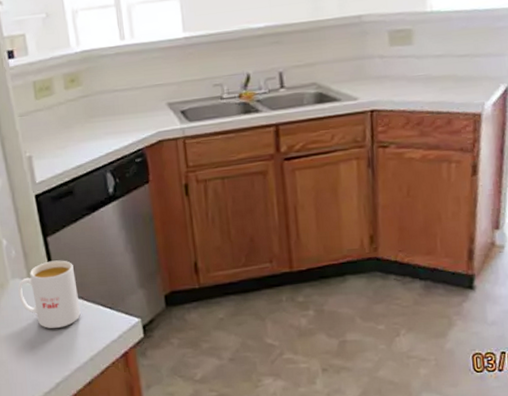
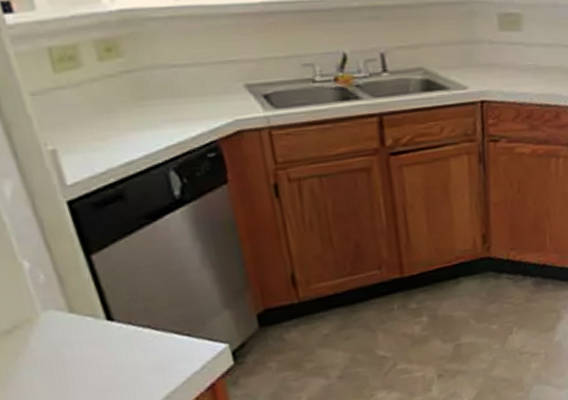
mug: present [17,260,81,328] -> none [53,282,149,368]

